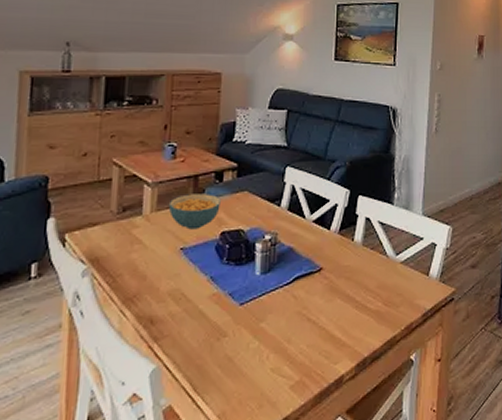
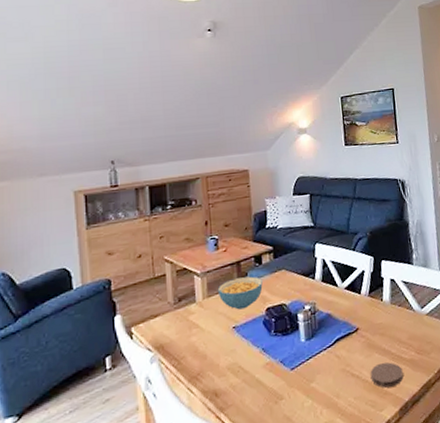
coaster: none [328,310,366,339] -> present [370,362,404,388]

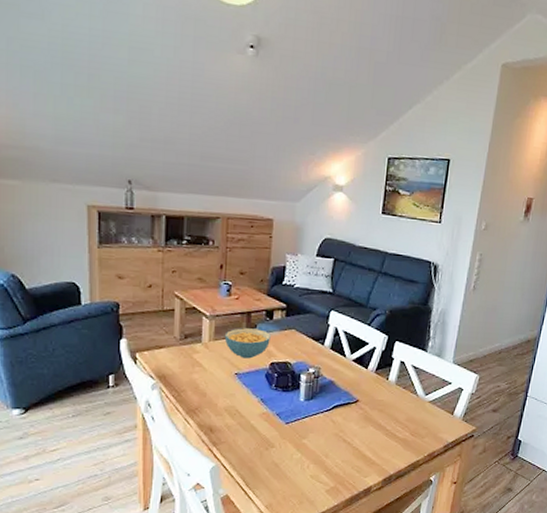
coaster: present [370,362,404,388] -> none [361,436,394,459]

